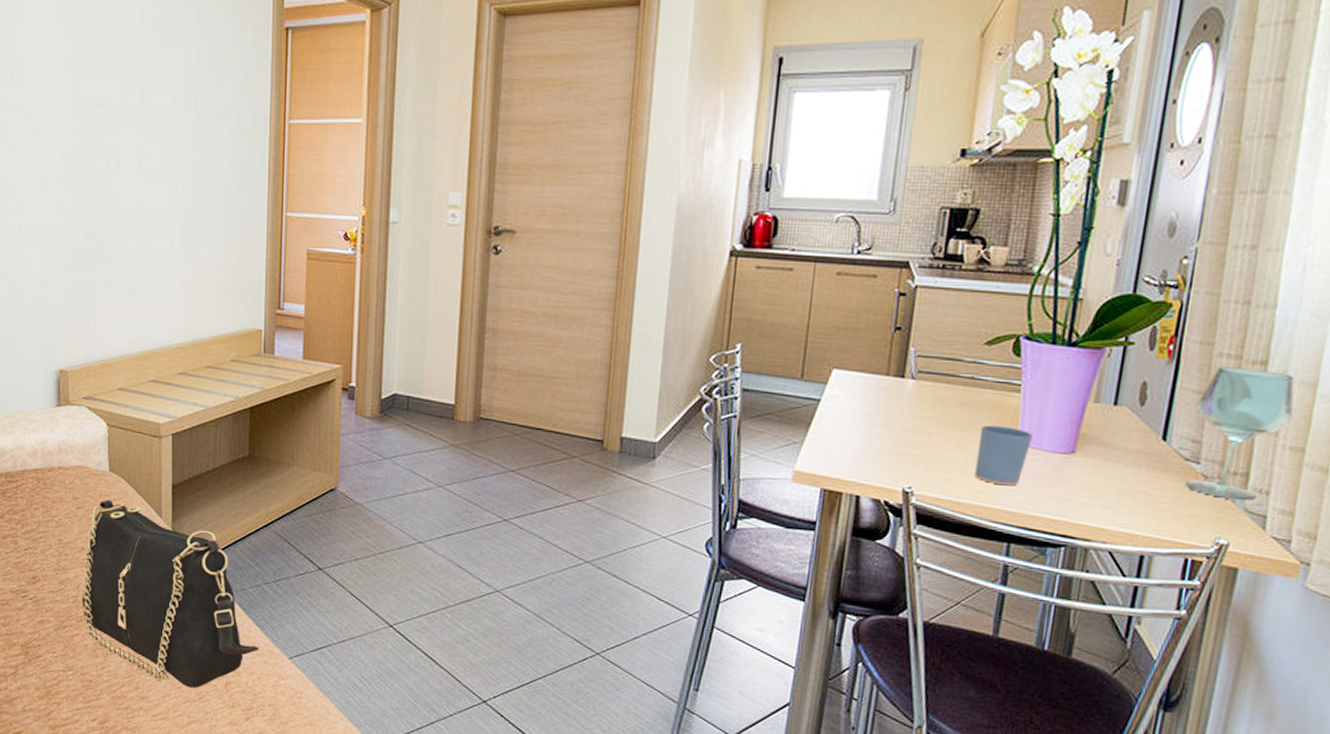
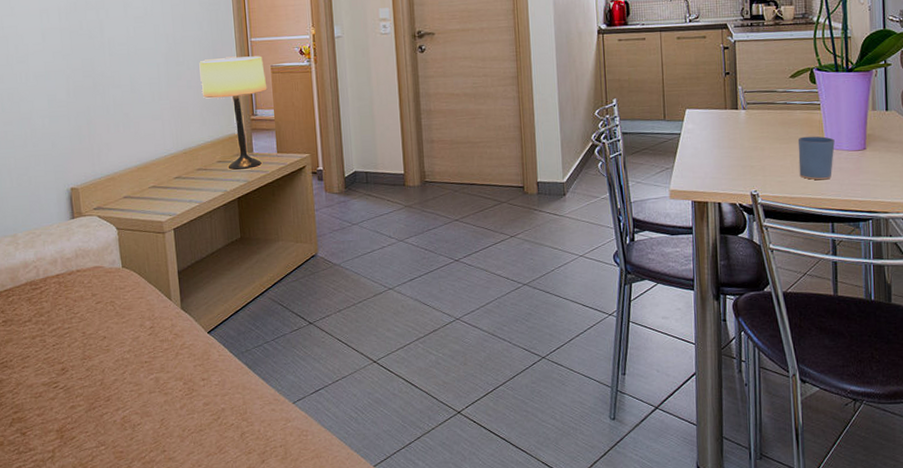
handbag: present [82,500,259,689] -> none [107,292,266,443]
table lamp: none [222,232,300,375] -> present [200,56,268,171]

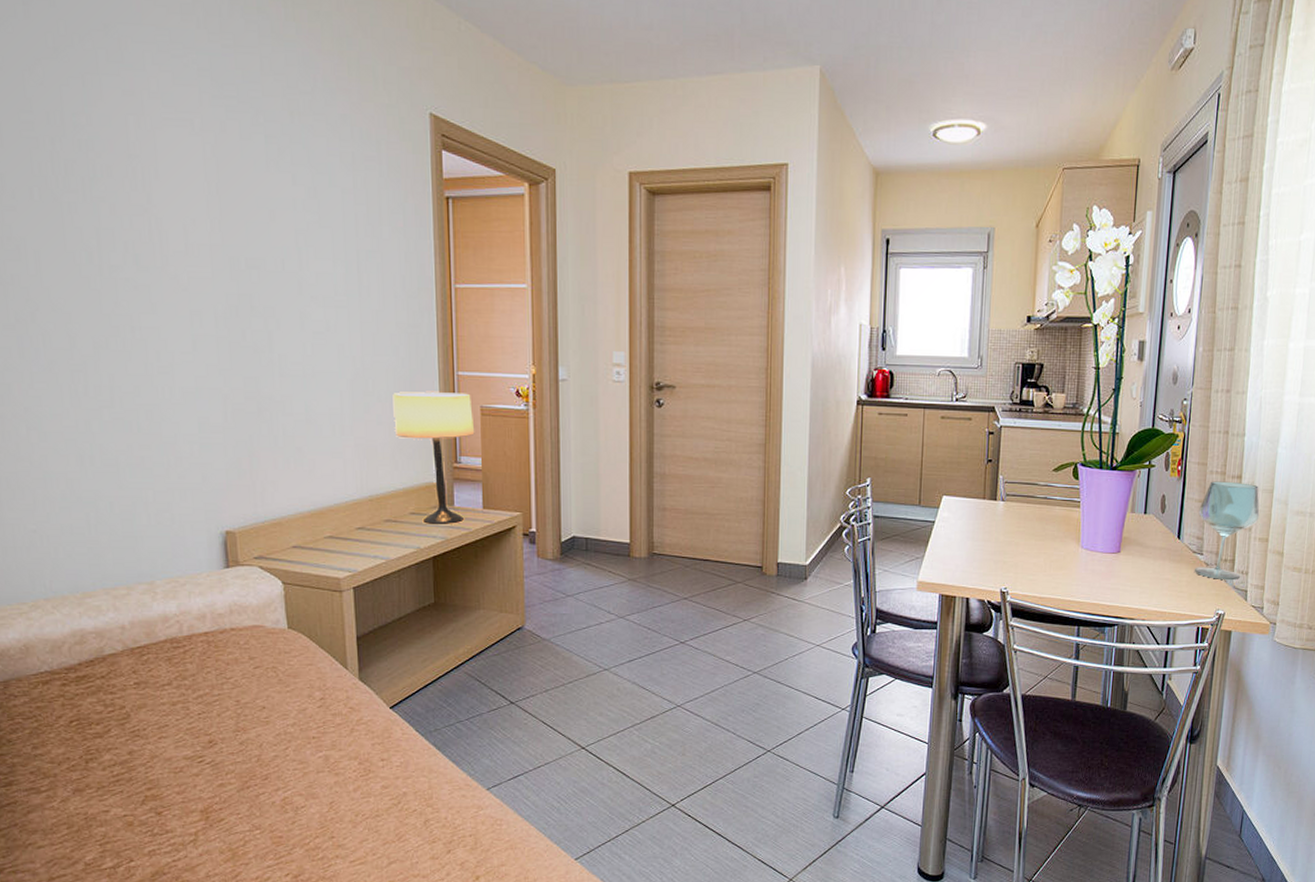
mug: present [797,136,835,180] -> none [1051,534,1090,581]

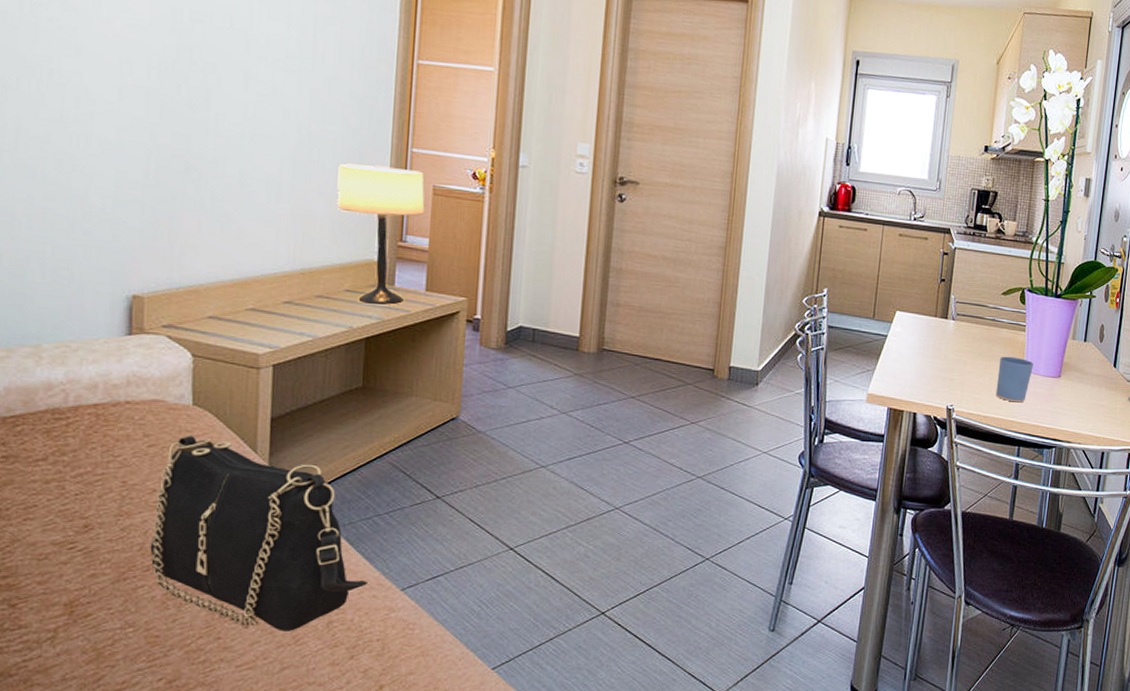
handbag: none [265,657,456,830] -> present [150,436,367,631]
mug: none [1051,534,1090,581] -> present [995,356,1034,403]

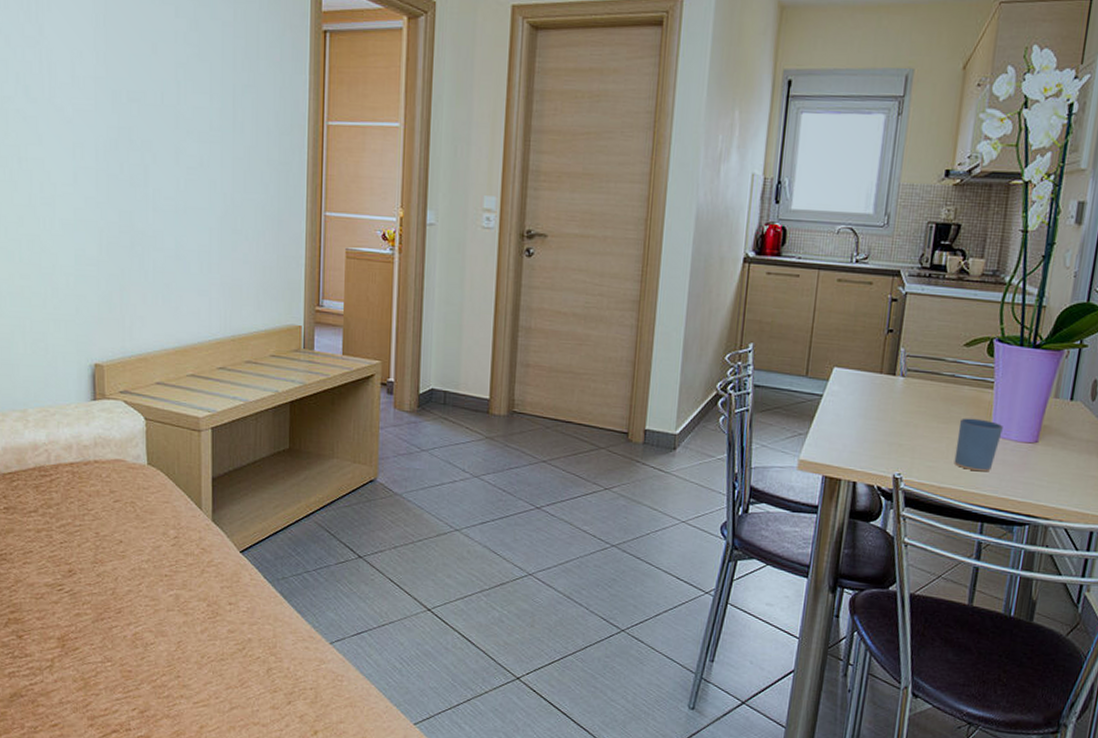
handbag: present [150,436,367,631] -> none [120,493,300,675]
table lamp: present [338,164,425,306] -> none [261,231,339,370]

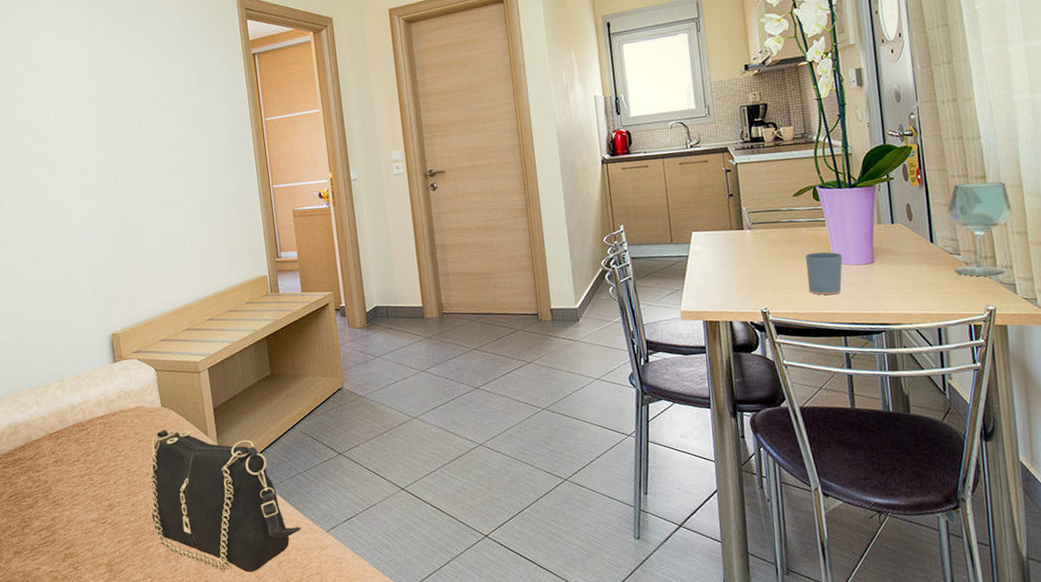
handbag: none [120,493,300,675] -> present [150,430,301,573]

